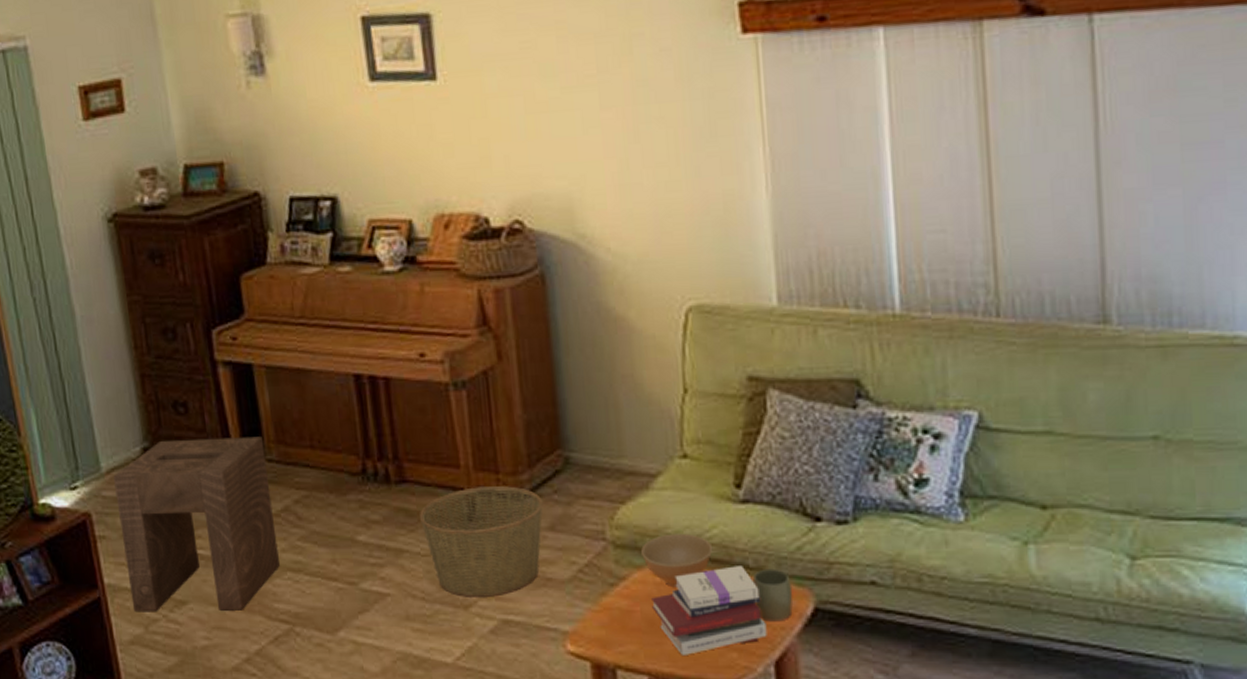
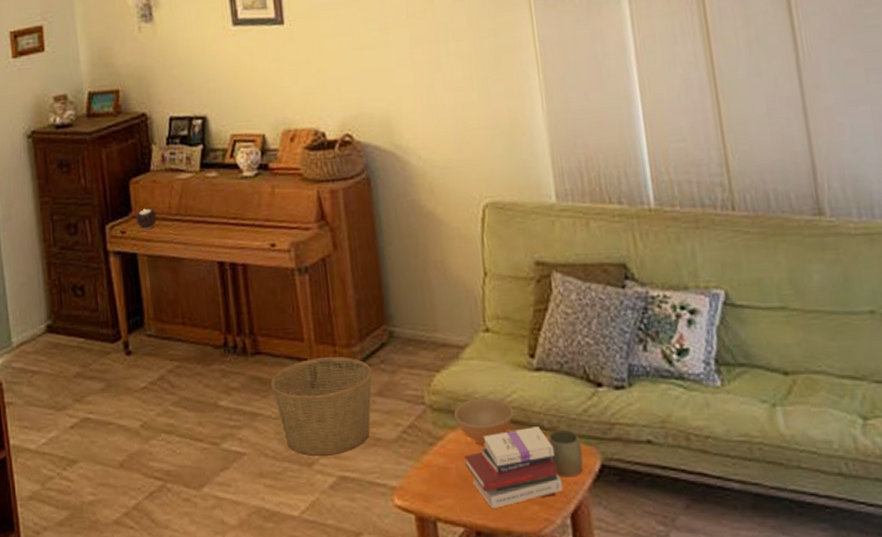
stool: present [113,436,280,613] -> none [22,315,155,471]
candle: none [248,309,277,336] -> present [135,208,157,230]

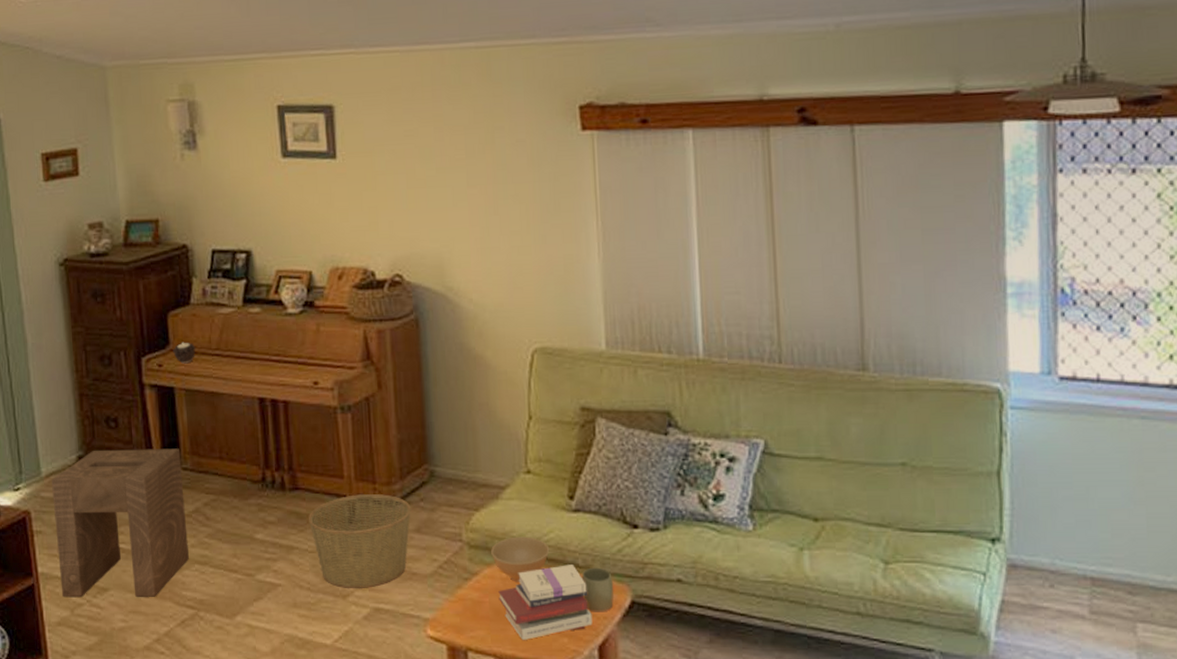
stool: none [22,315,155,471] -> present [52,448,189,598]

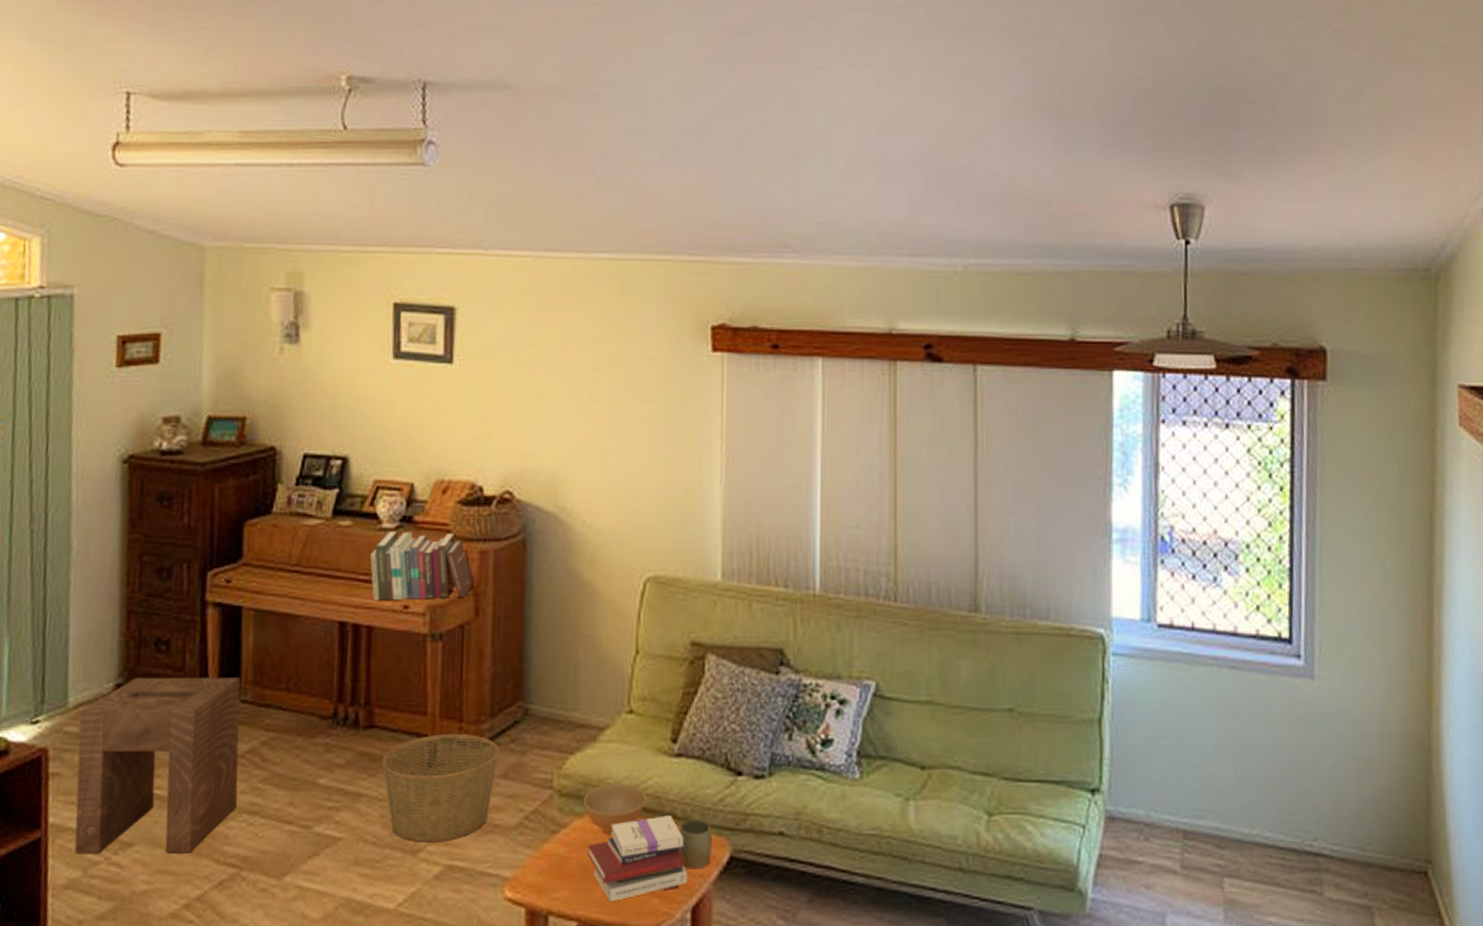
candle: present [173,342,196,364] -> none [245,555,273,580]
books: none [280,314,375,378] -> present [370,530,474,601]

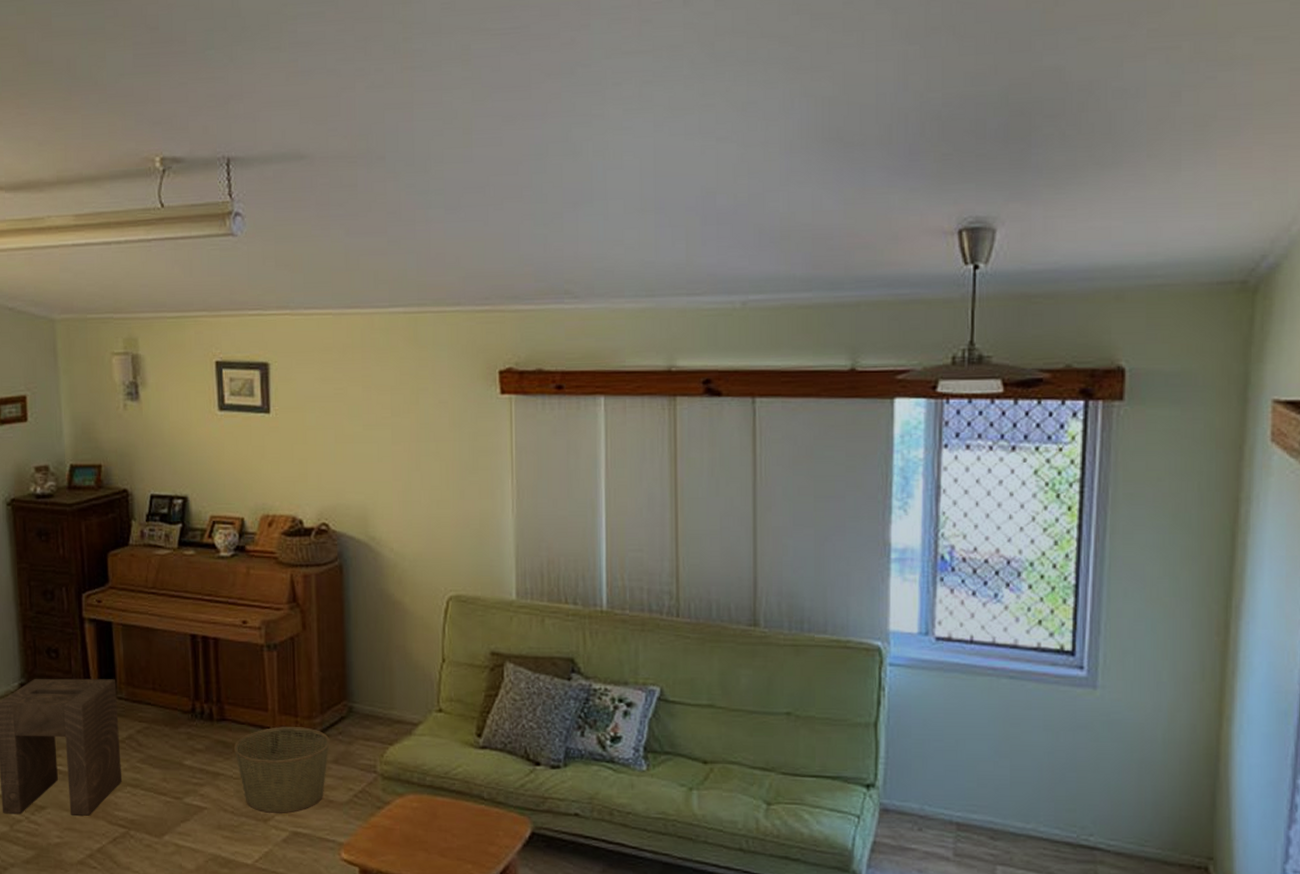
books: present [370,530,474,601] -> none [212,558,300,617]
bowl: present [584,784,647,836] -> none [403,770,458,812]
books: present [588,816,687,901] -> none [409,797,495,865]
mug: present [678,819,713,869] -> none [486,800,516,842]

